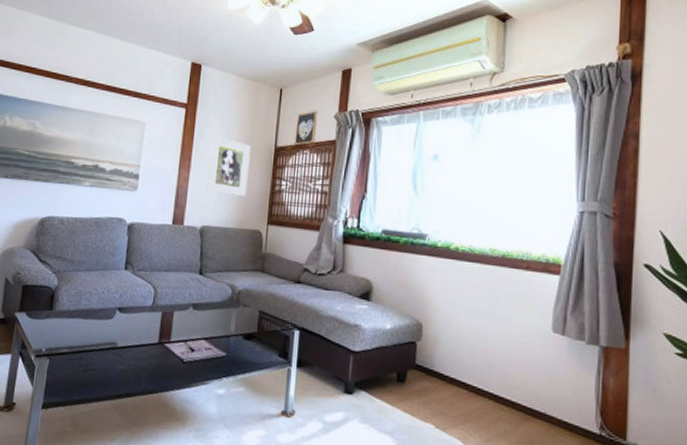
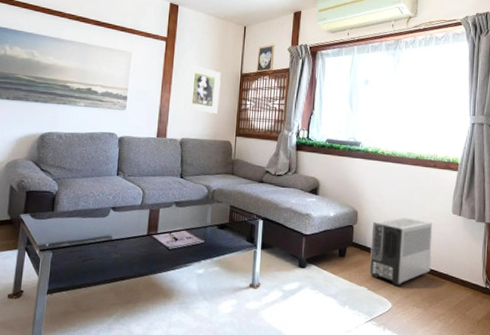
air purifier: none [438,333,527,426] -> present [370,217,434,286]

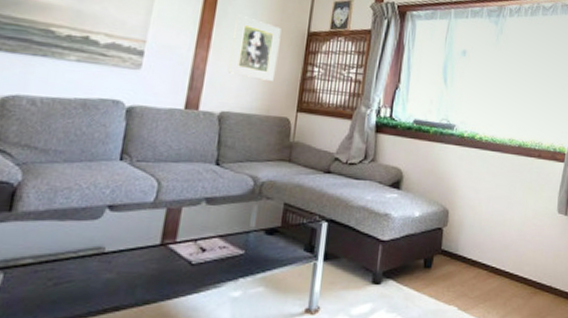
air purifier: present [370,217,434,286] -> none [461,217,537,303]

